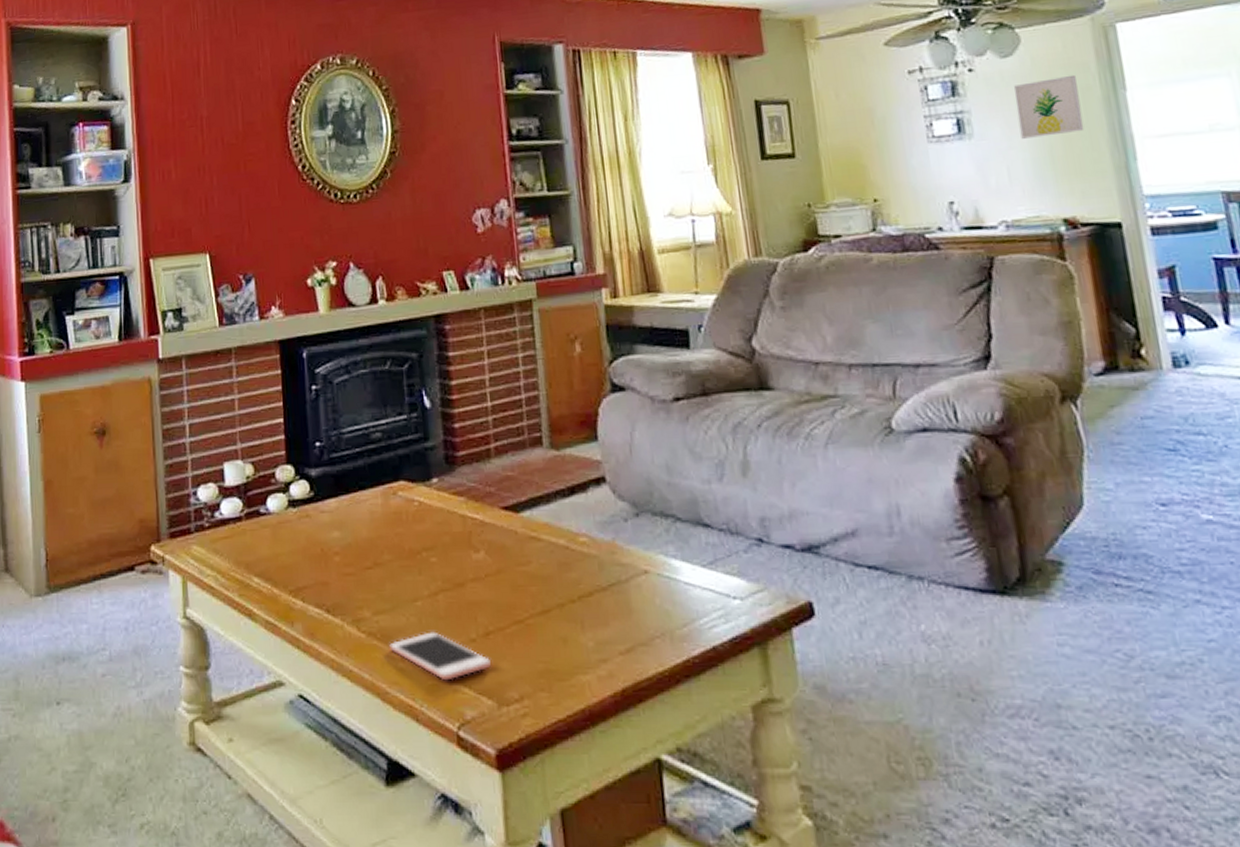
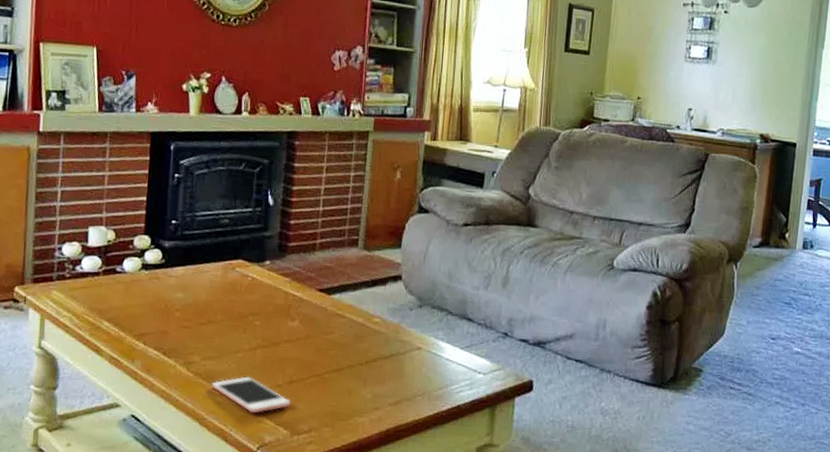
wall art: present [1014,74,1085,139] -> none [748,29,794,73]

